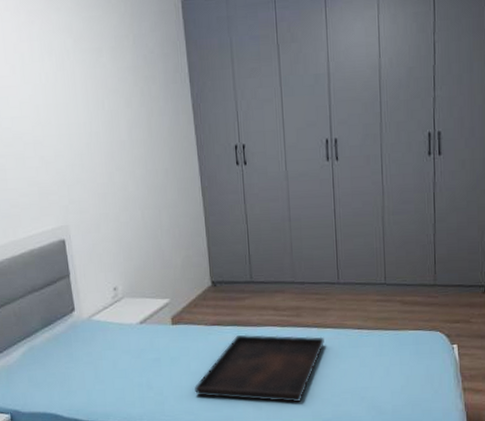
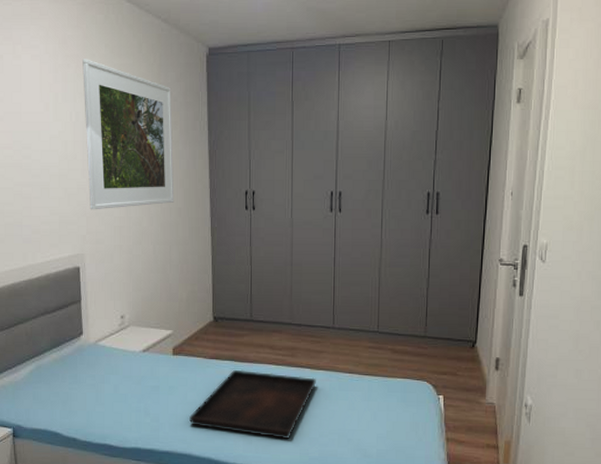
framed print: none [47,13,160,178] -> present [82,59,174,210]

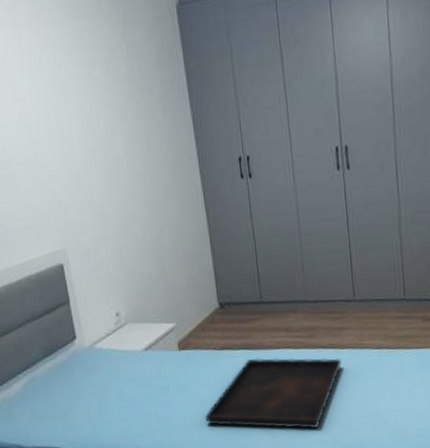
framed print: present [82,59,174,210] -> none [35,25,160,199]

